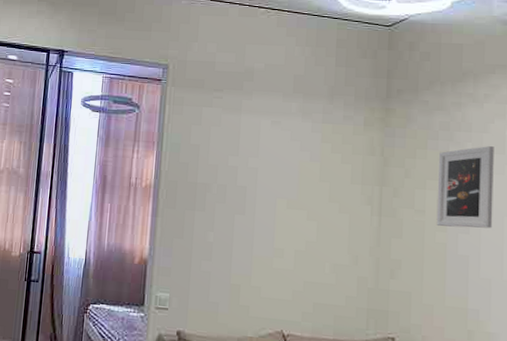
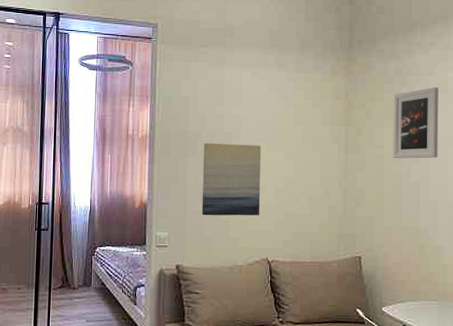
wall art: none [208,196,280,282] -> present [201,142,262,216]

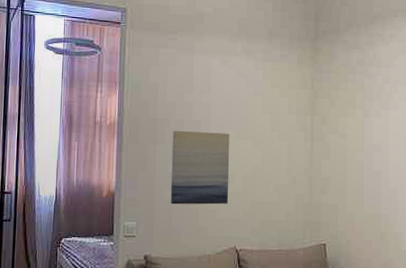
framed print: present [393,87,438,159] -> none [356,78,398,148]

